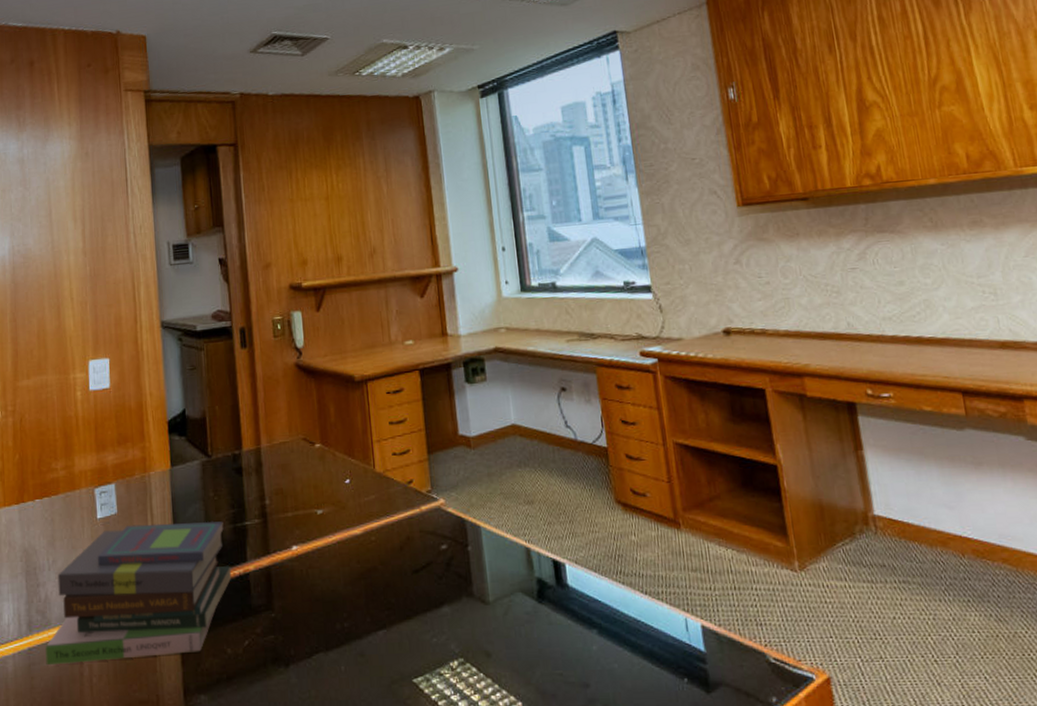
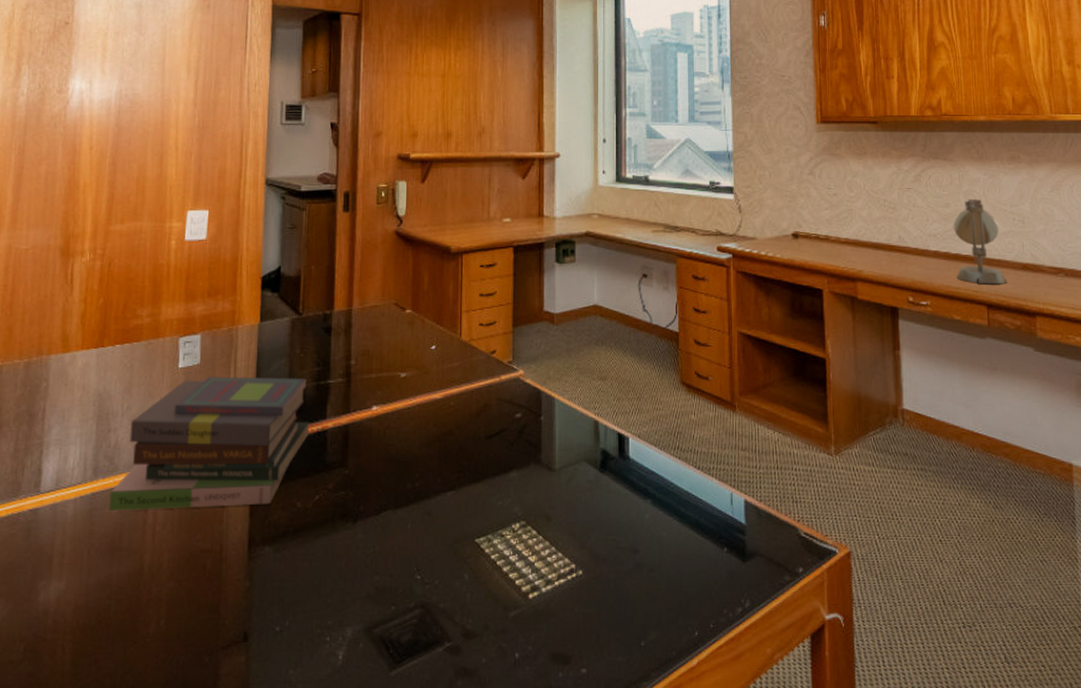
desk lamp: none [910,273,983,371] -> present [953,199,1006,286]

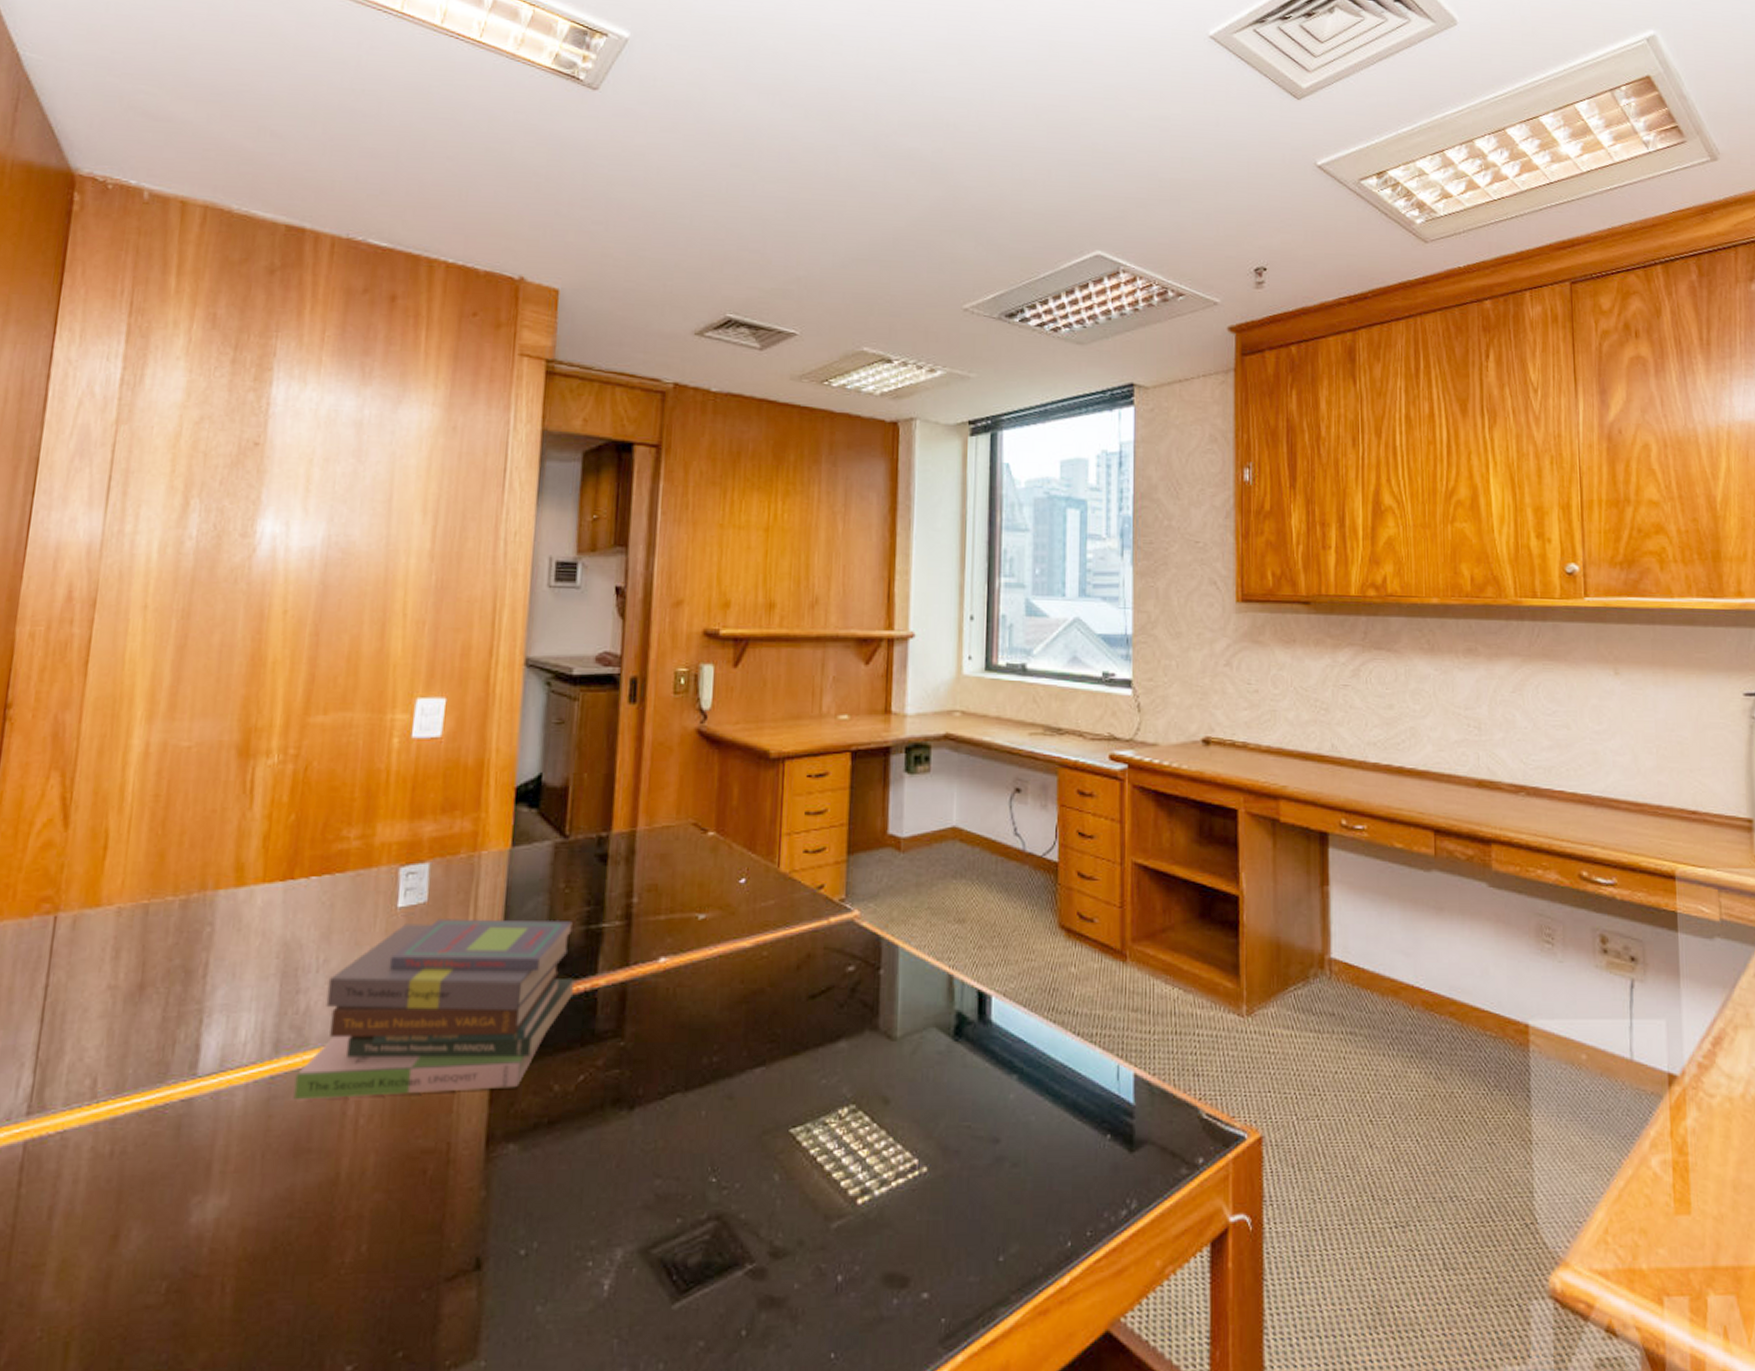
desk lamp: present [953,199,1006,286] -> none [1396,700,1458,807]

